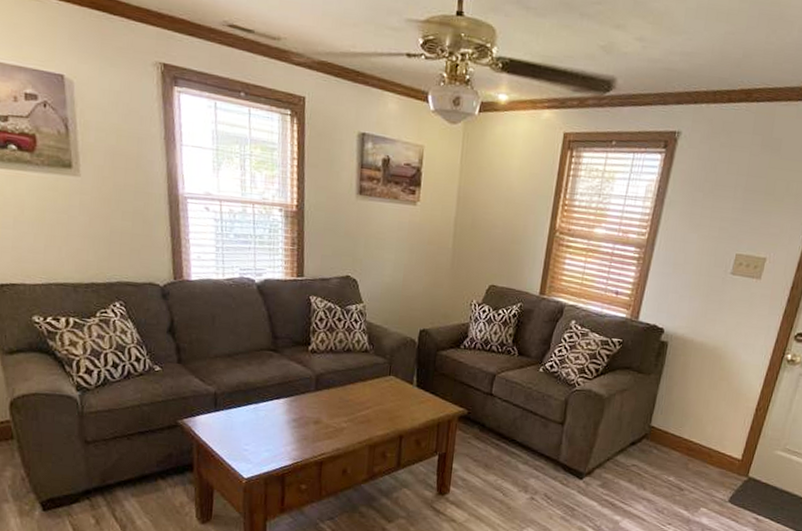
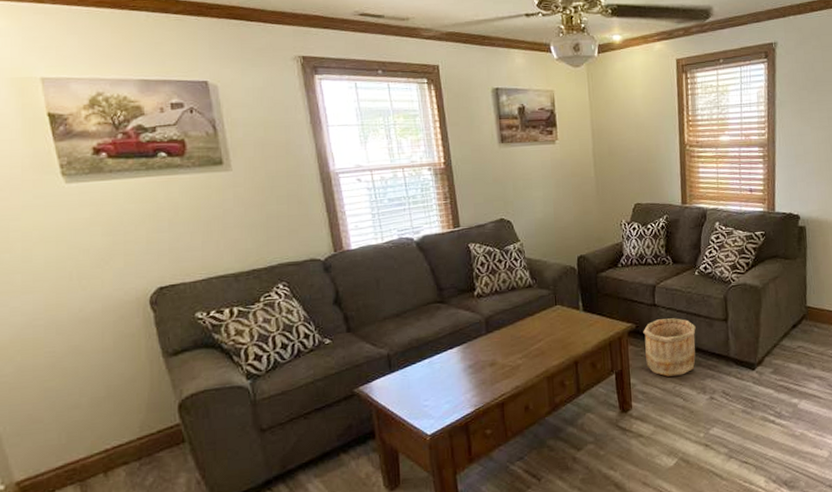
wooden bucket: none [472,409,530,470] -> present [643,318,696,377]

